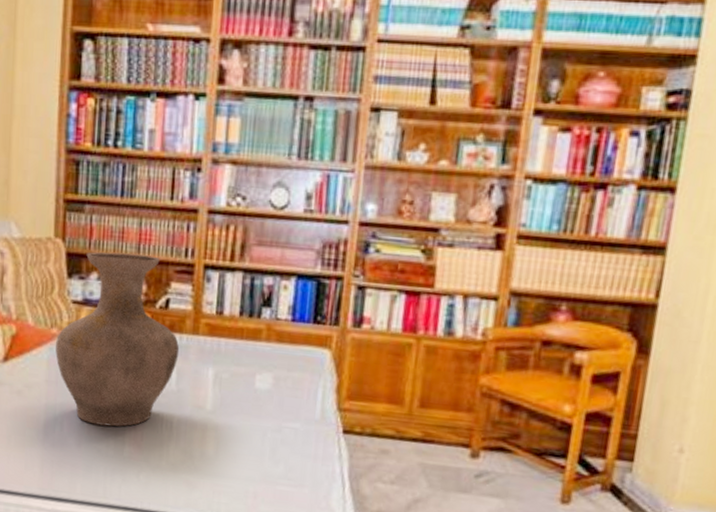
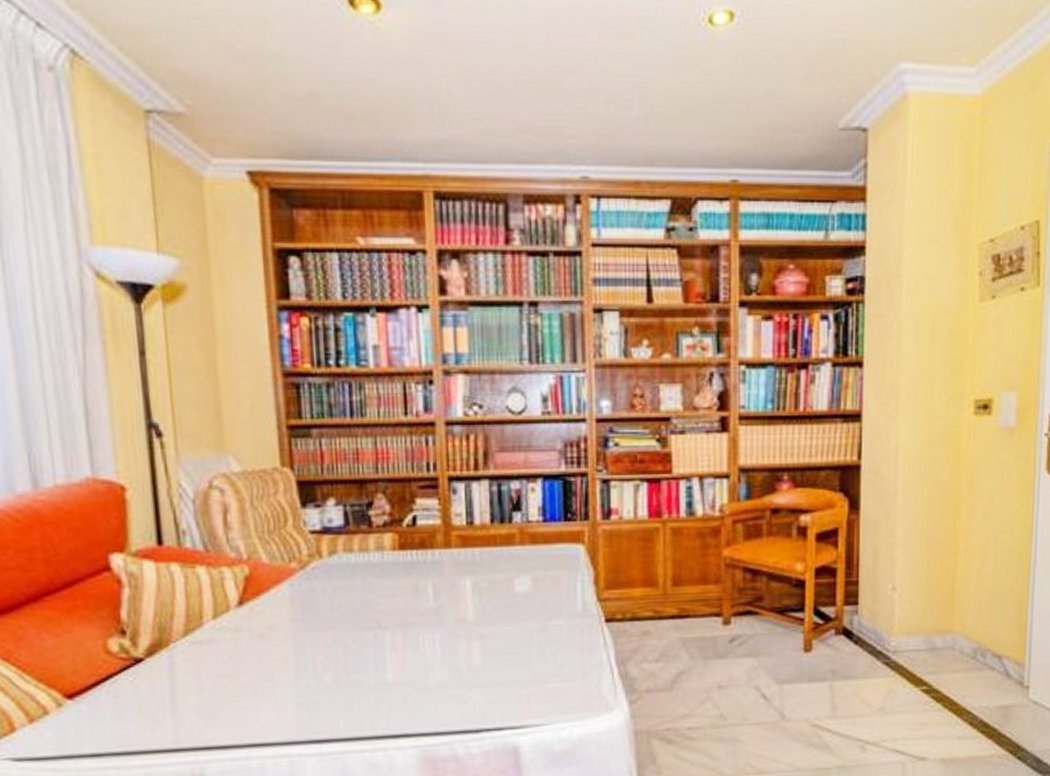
vase: present [55,252,180,427] -> none [297,474,433,656]

